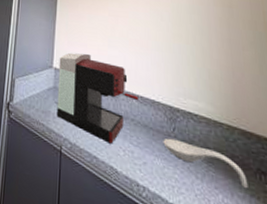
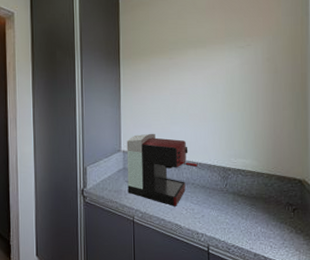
spoon rest: present [163,138,248,189] -> none [217,192,279,219]

